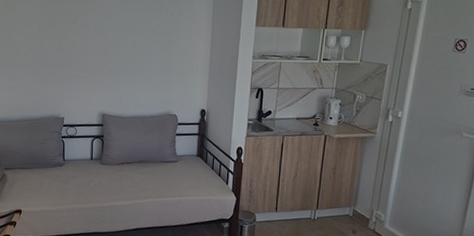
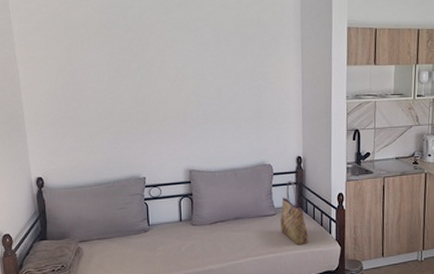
tote bag: none [181,131,206,192] -> present [281,181,308,245]

